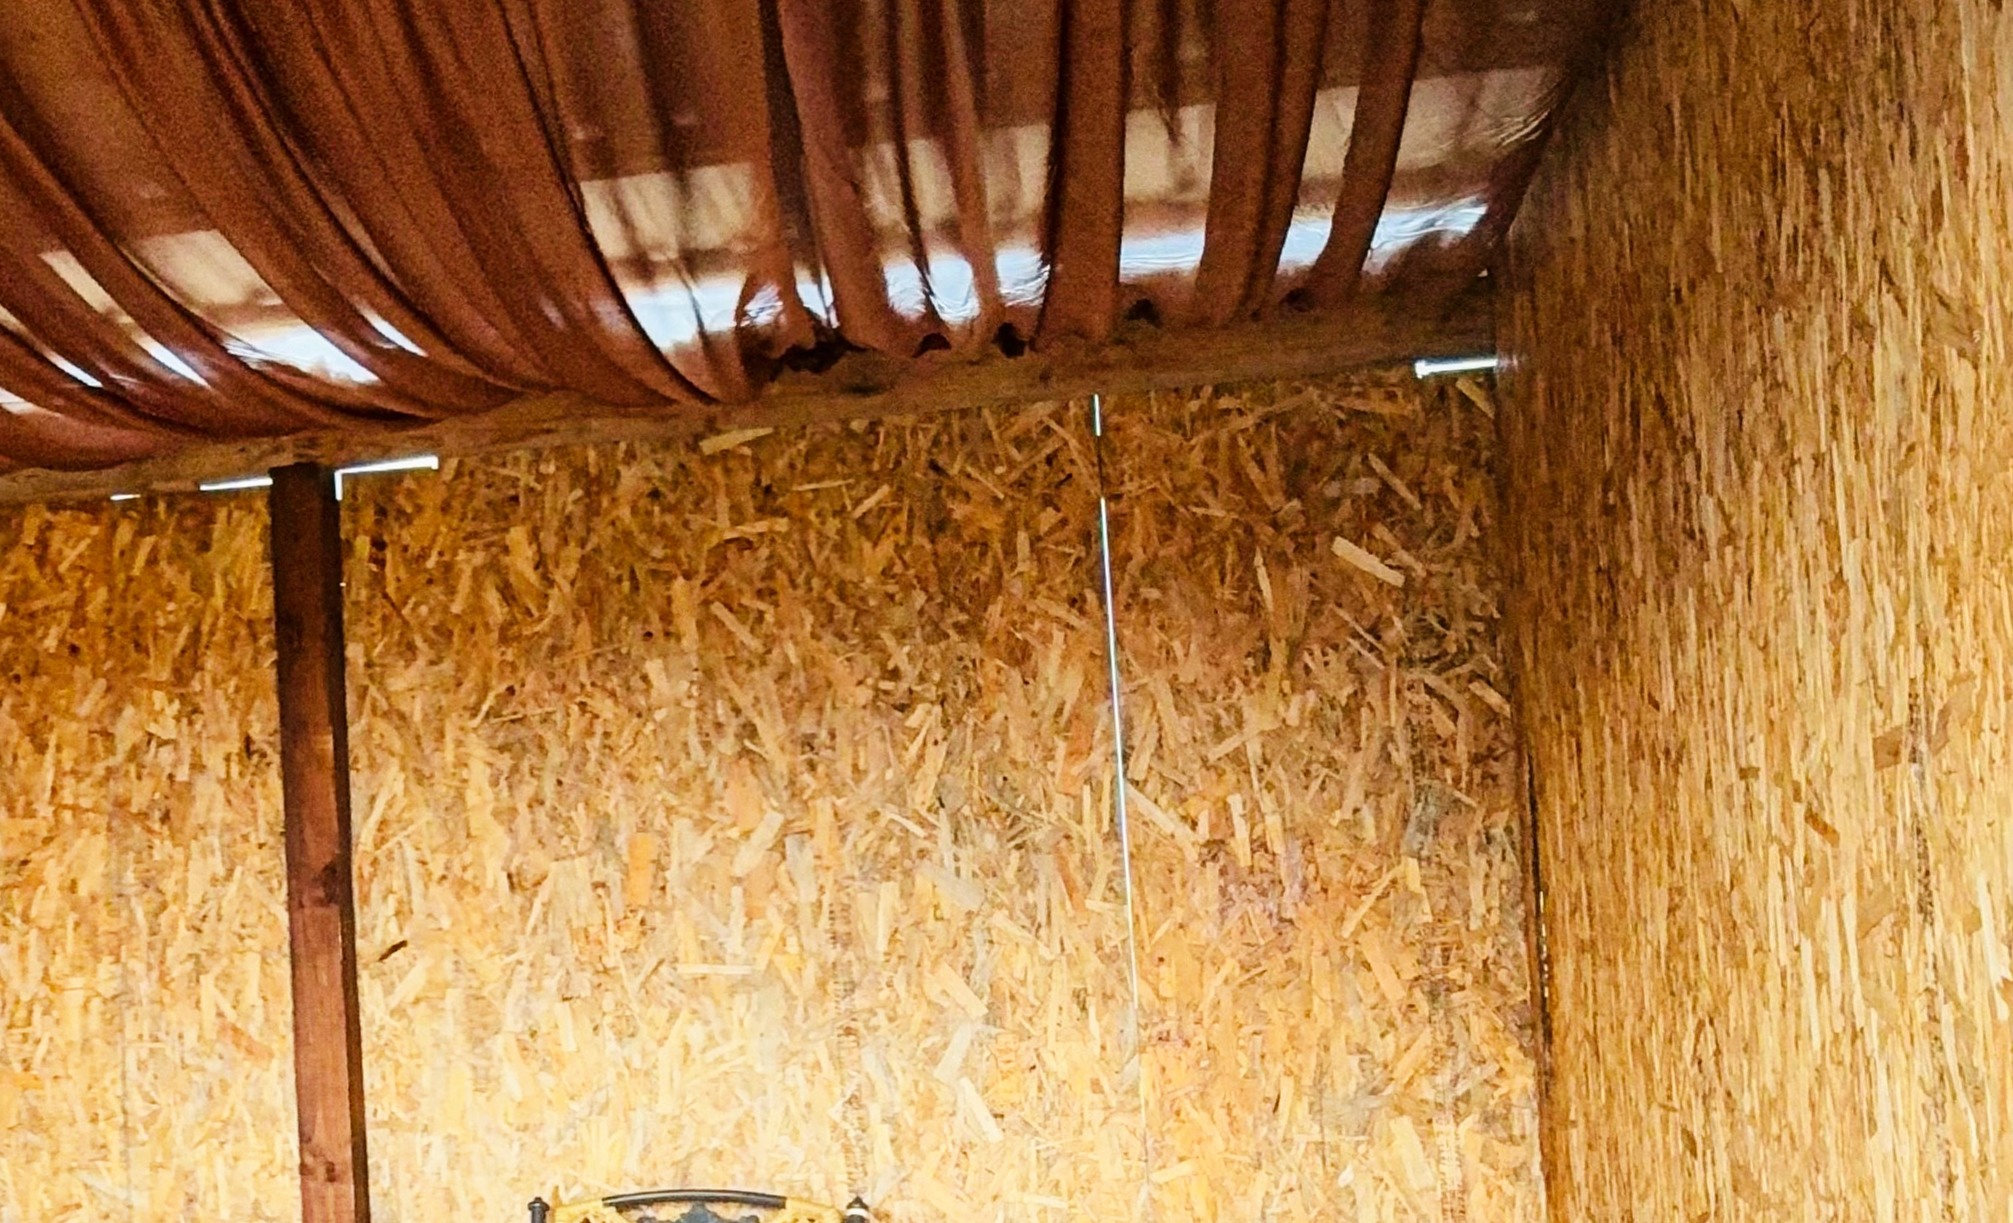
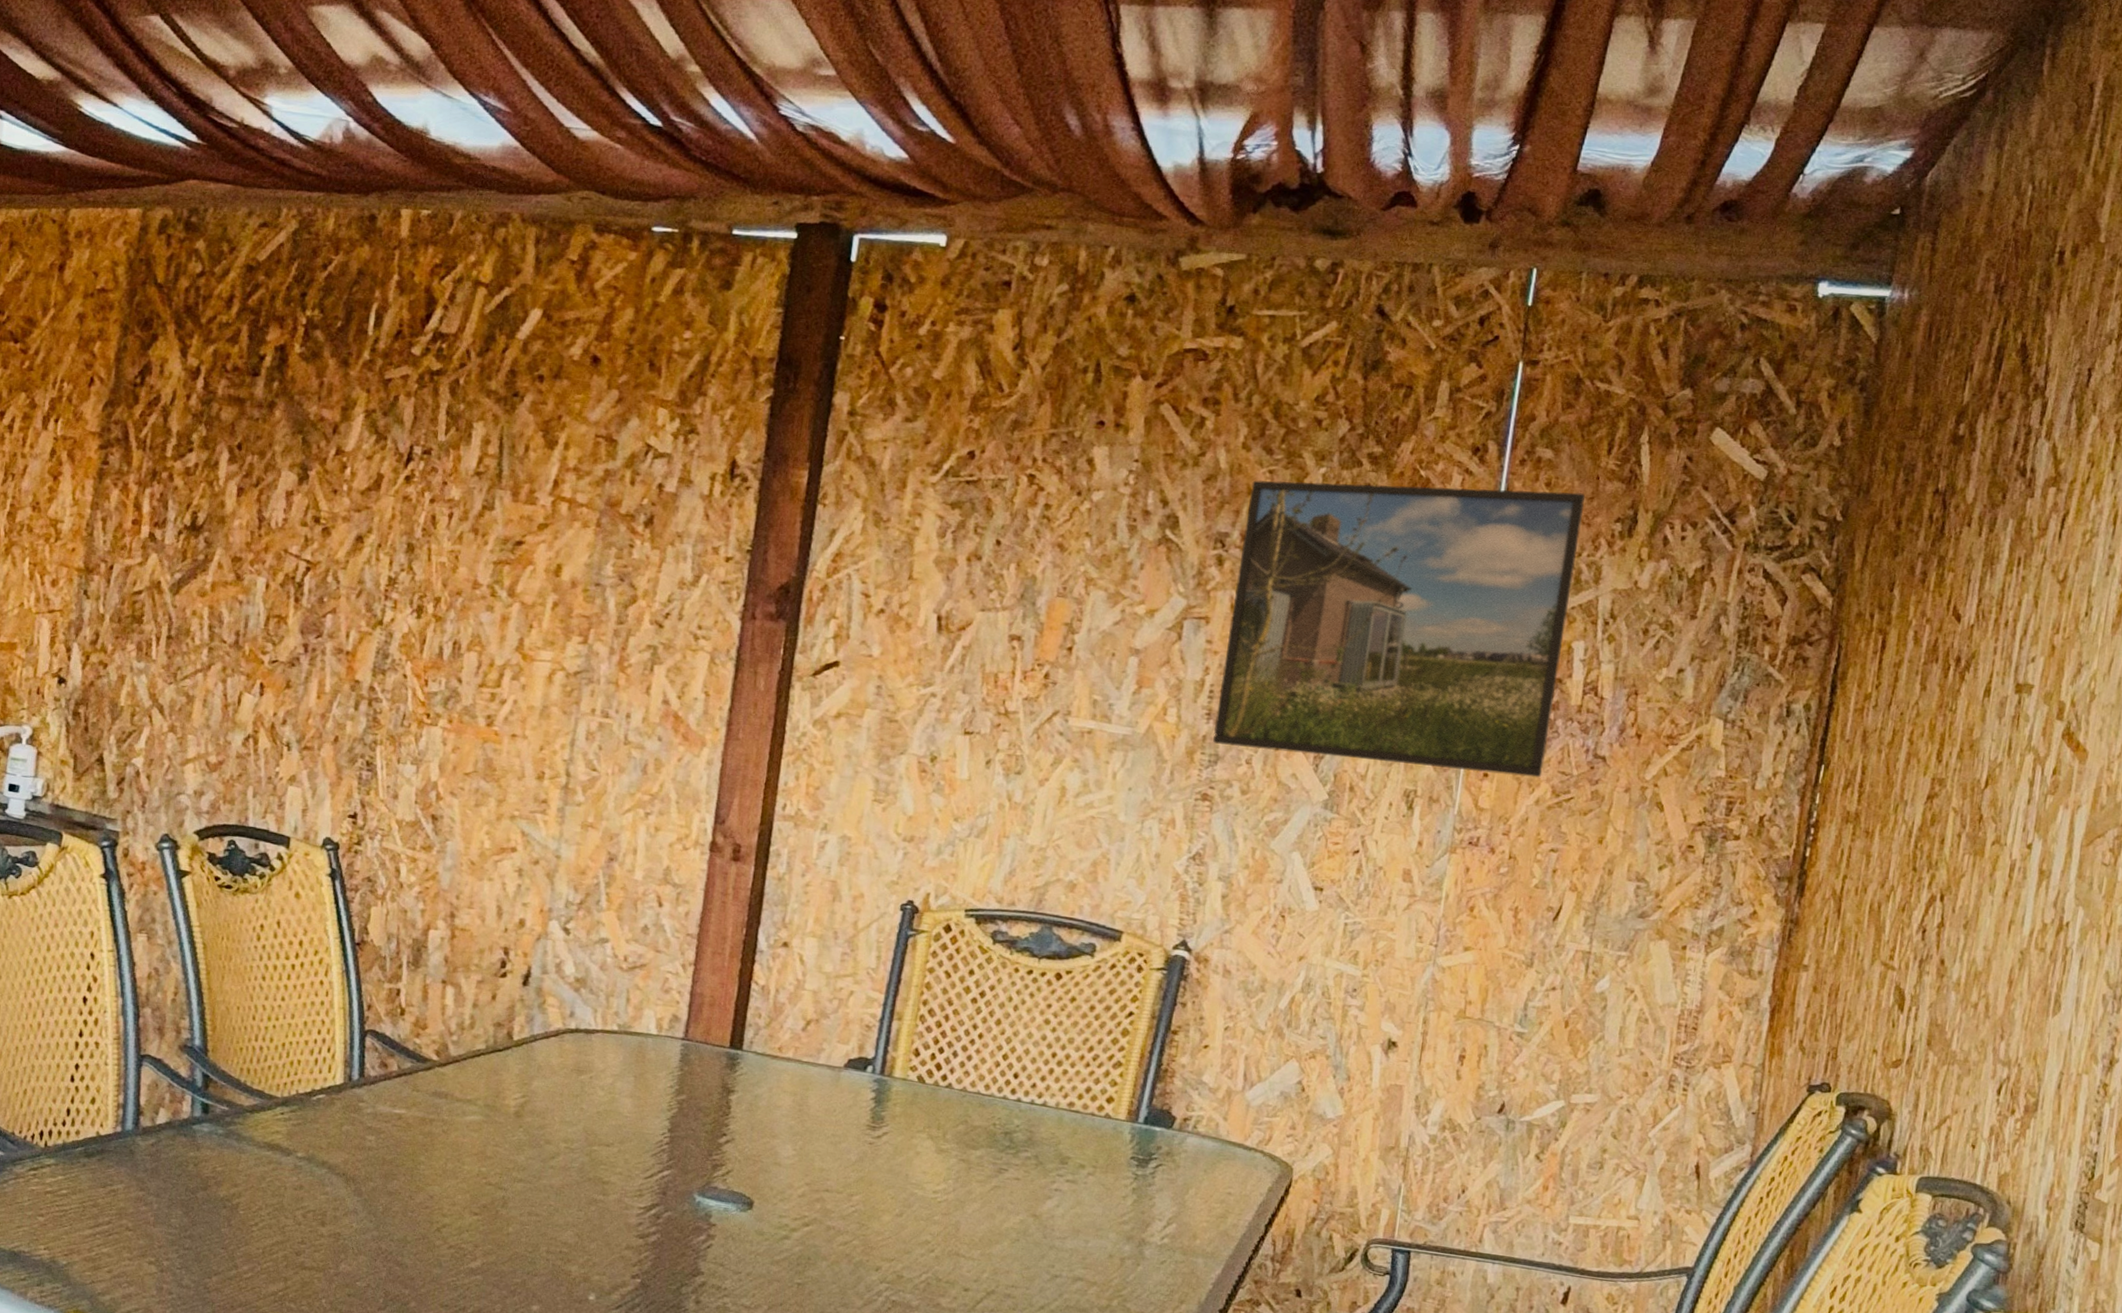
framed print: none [829,631,1225,970] -> present [1213,480,1586,778]

